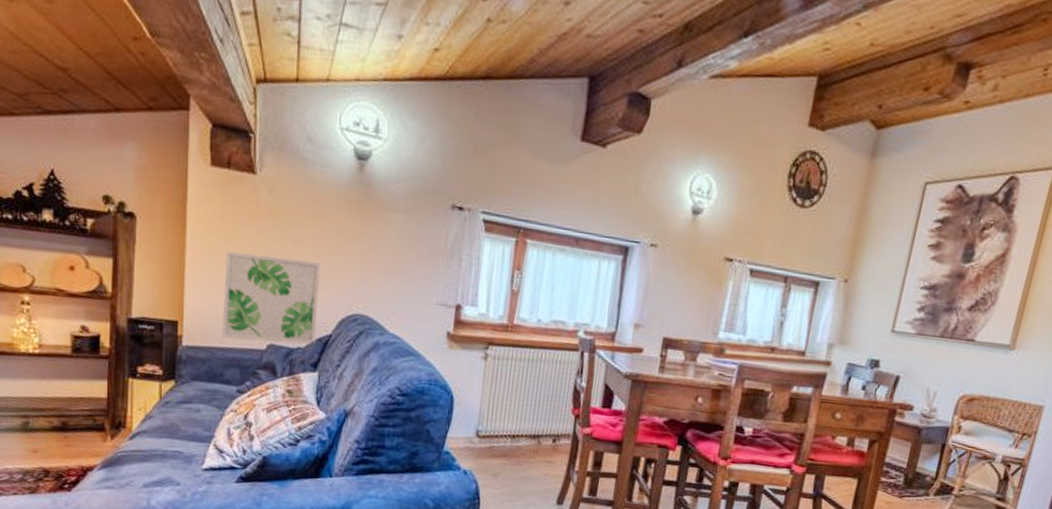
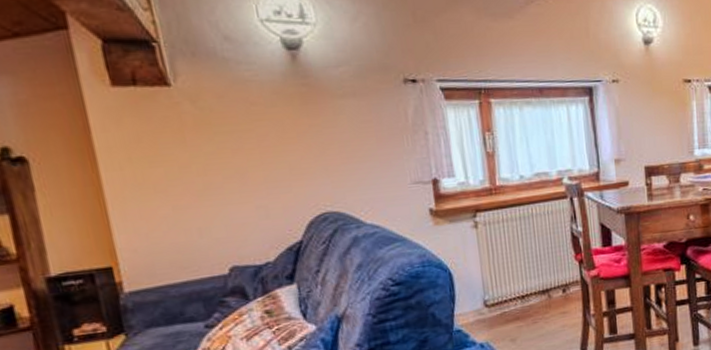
wall art: present [222,251,321,345] -> none [154,168,286,273]

